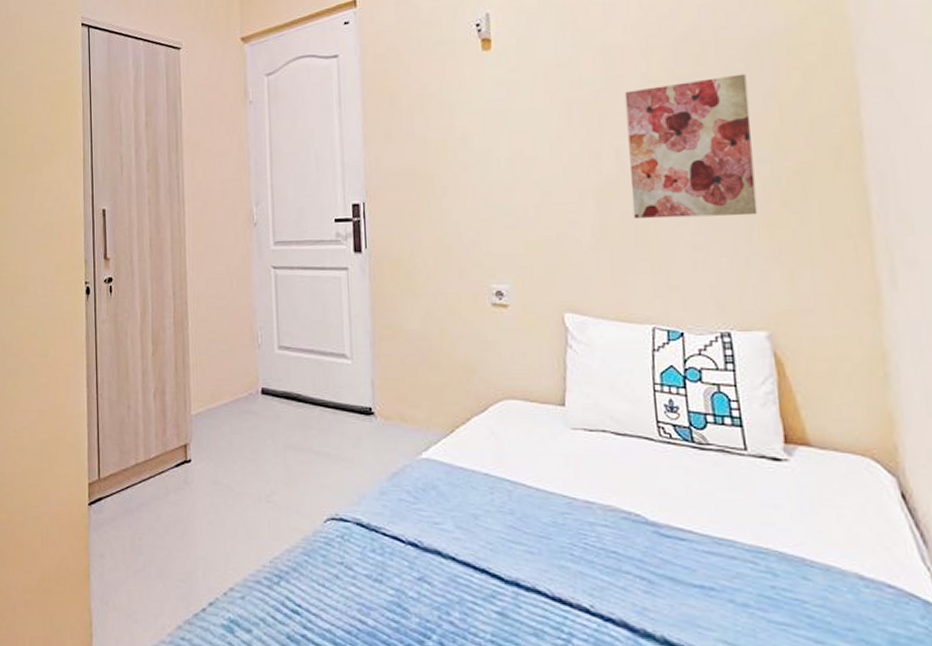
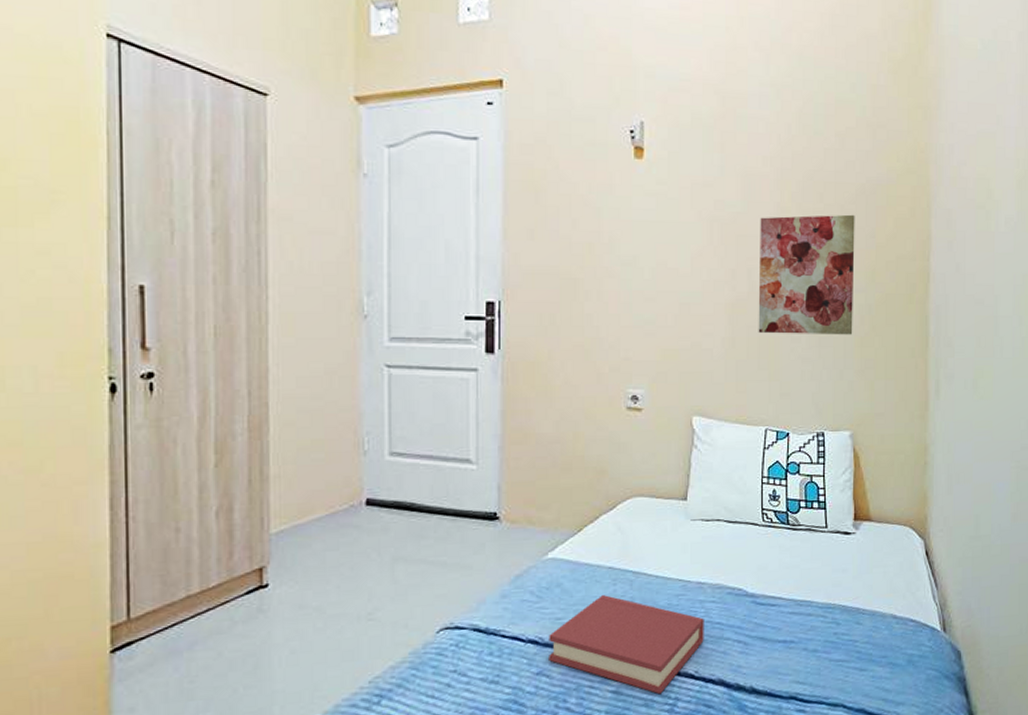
hardback book: none [428,503,598,626] -> present [549,595,704,695]

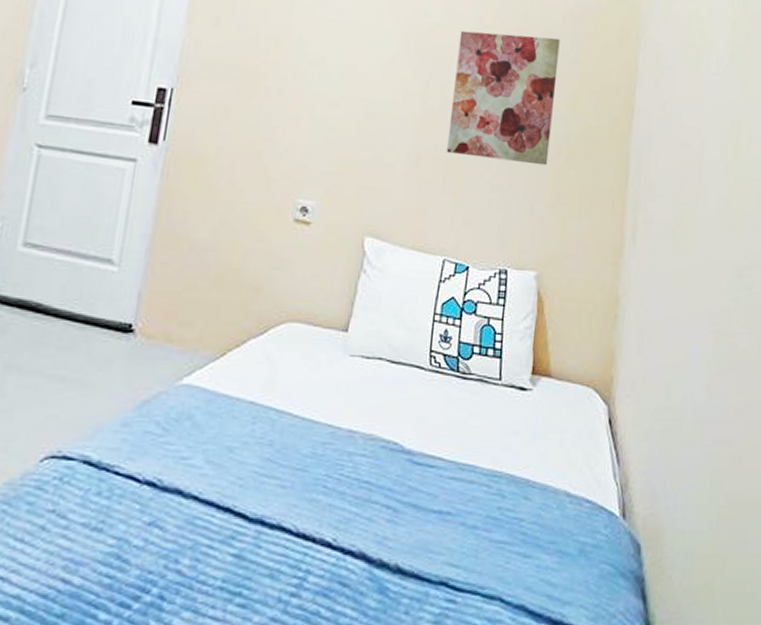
hardback book: present [549,595,704,695] -> none [165,435,351,564]

